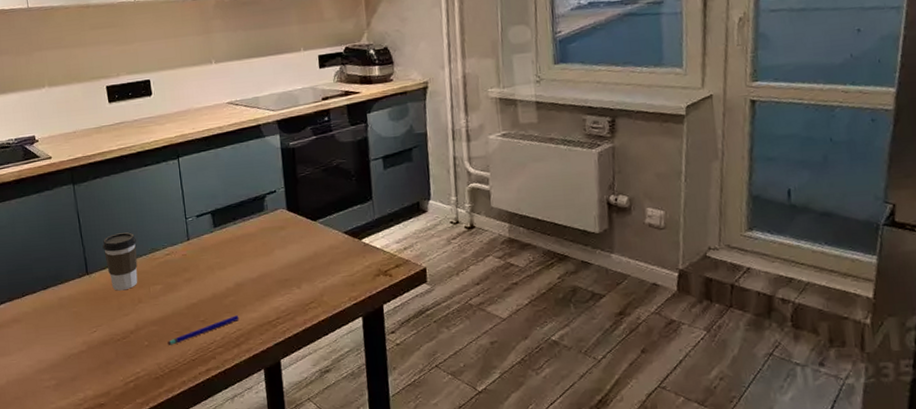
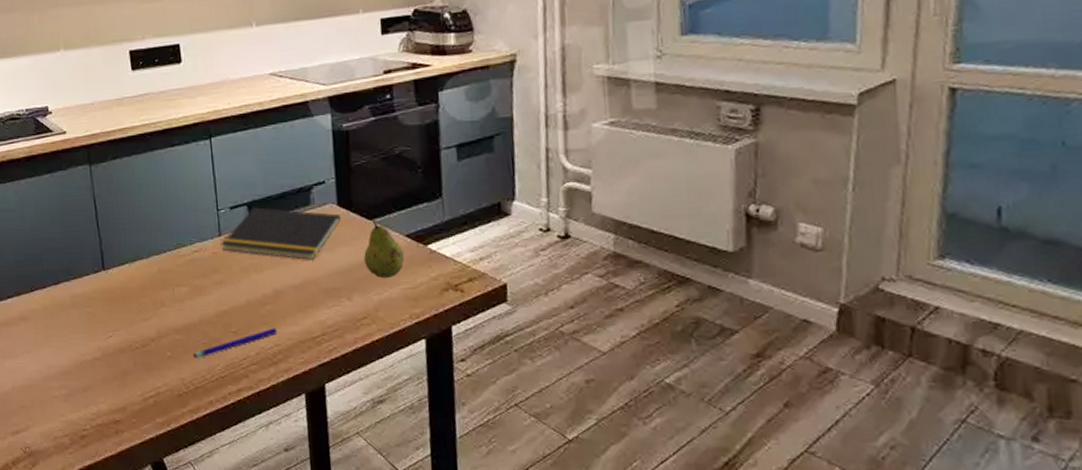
coffee cup: present [102,232,138,291] -> none [121,223,161,291]
notepad: none [189,215,290,257] -> present [221,207,341,260]
fruit: none [310,220,344,268] -> present [364,219,405,278]

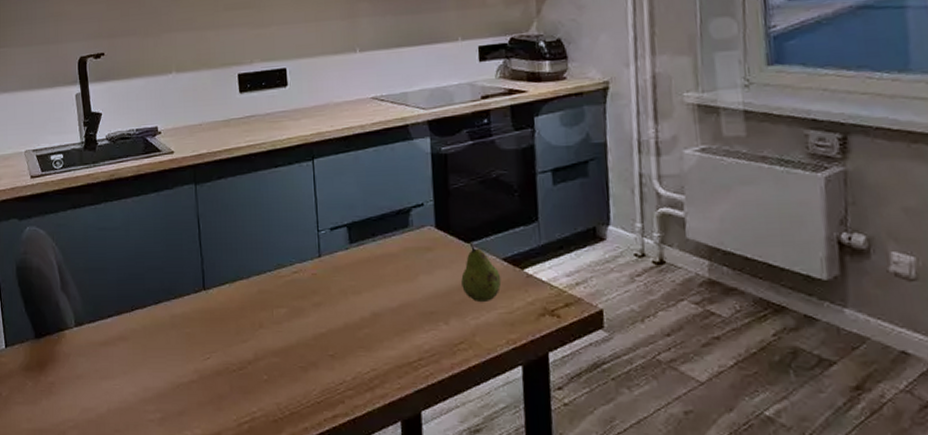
pen: present [193,328,278,358] -> none [289,352,374,382]
notepad: present [221,207,341,260] -> none [320,229,439,282]

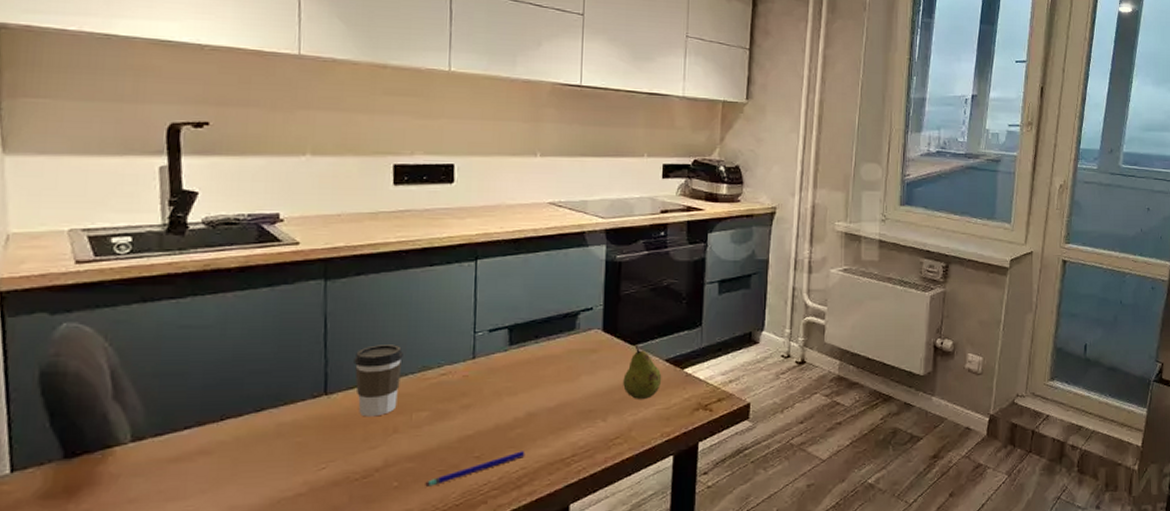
coffee cup: none [223,243,261,312] -> present [354,344,403,417]
pen: none [289,352,374,382] -> present [425,451,525,487]

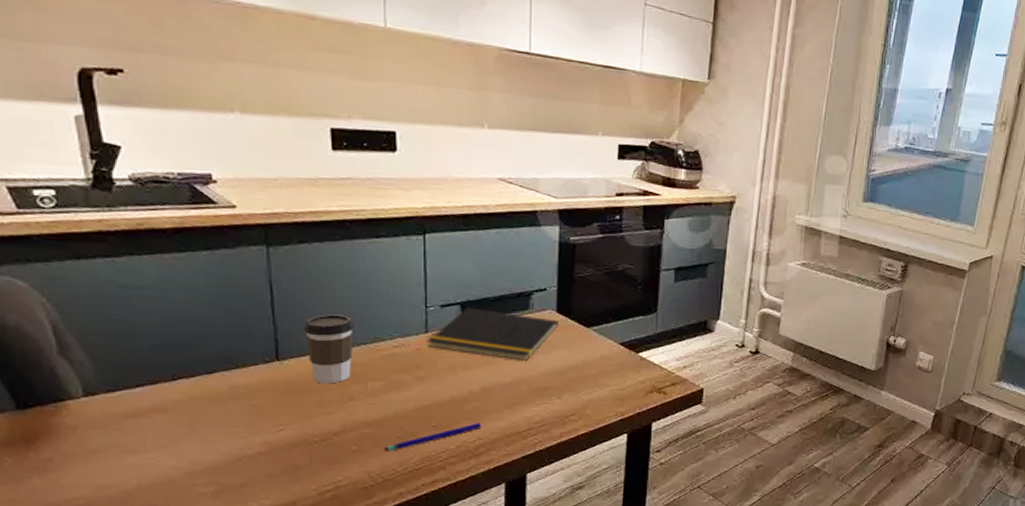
notepad: none [473,331,604,383] -> present [427,307,559,361]
fruit: present [623,344,662,399] -> none [578,327,617,380]

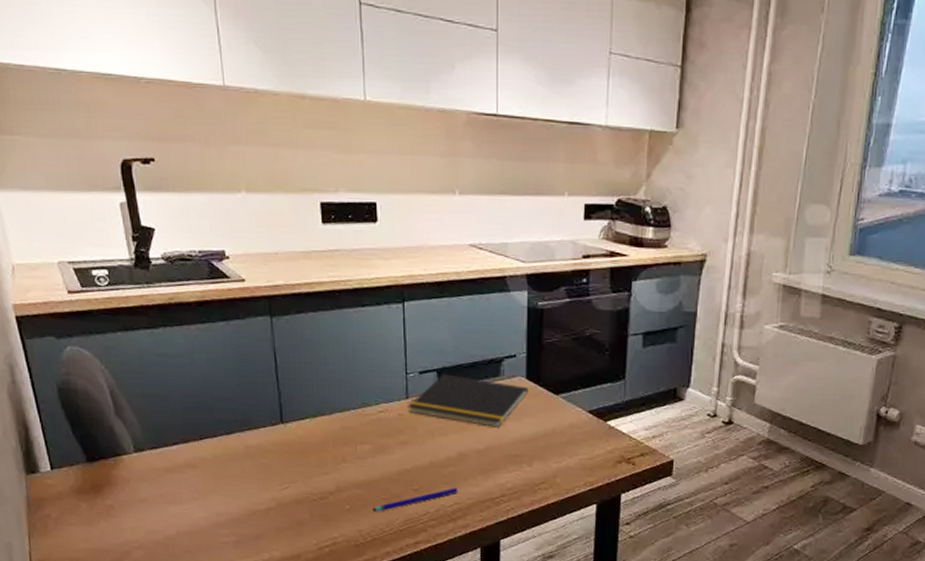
coffee cup: present [304,314,354,384] -> none [302,380,345,446]

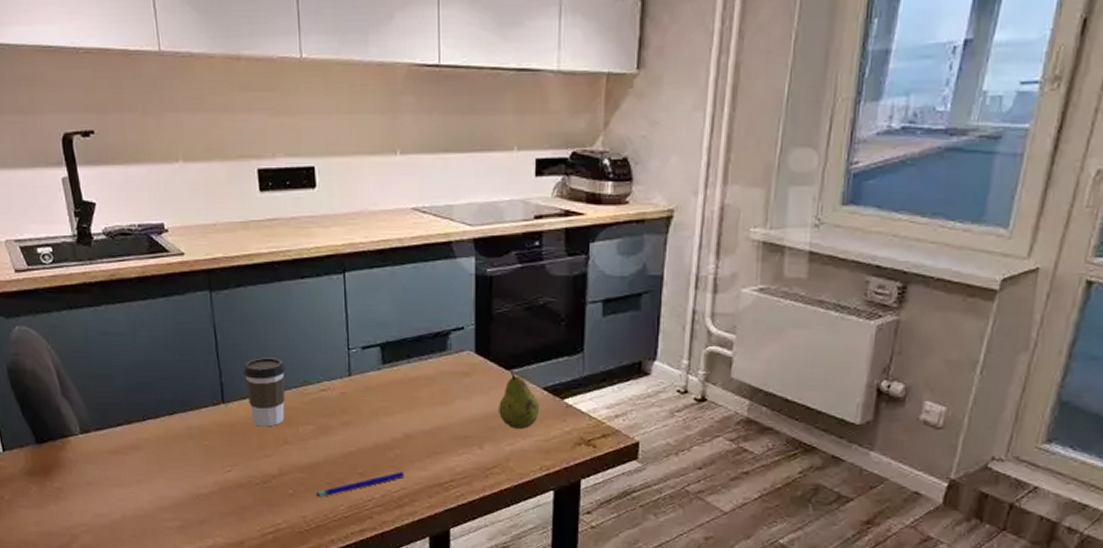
coffee cup: none [302,380,345,446] -> present [243,357,286,427]
notepad: present [408,374,528,427] -> none [350,349,477,406]
fruit: none [547,394,585,448] -> present [499,369,540,429]

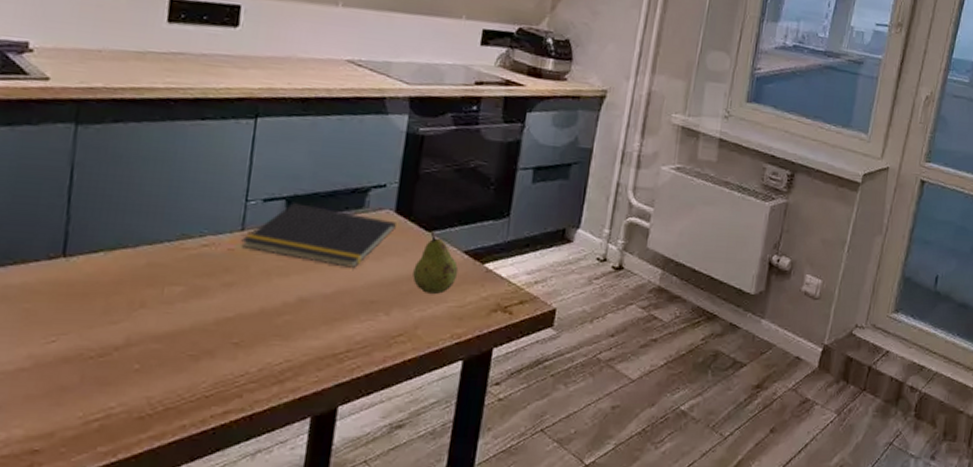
coffee cup: present [243,357,286,427] -> none [100,204,160,287]
pen: present [316,471,405,497] -> none [171,341,292,373]
notepad: none [350,349,477,406] -> present [241,203,396,268]

